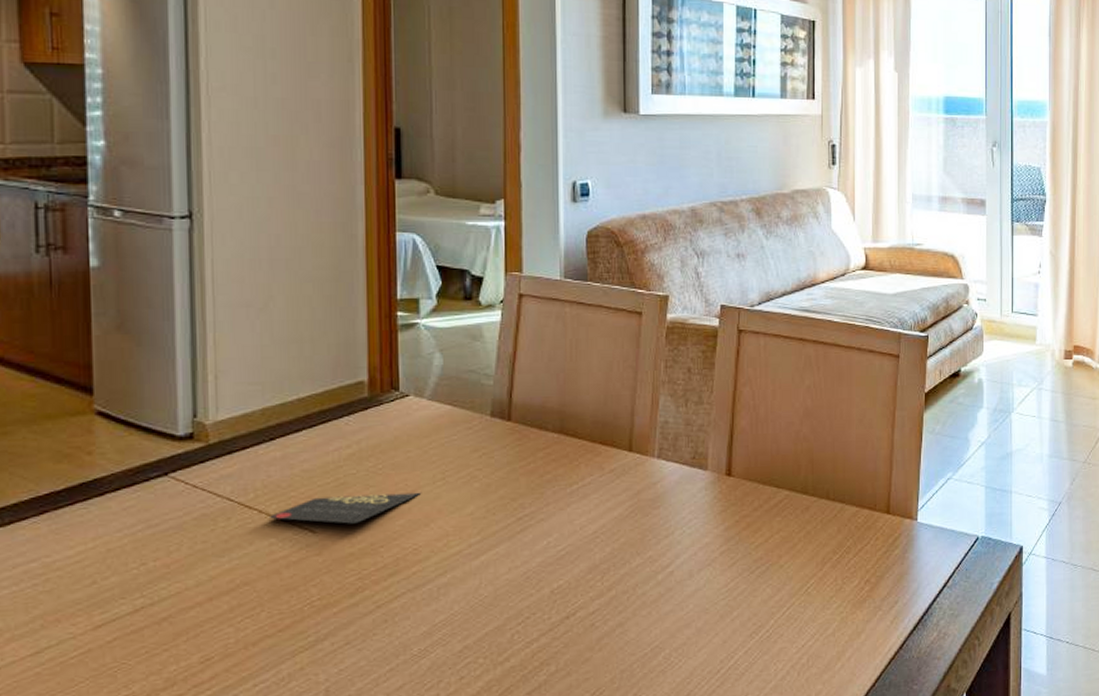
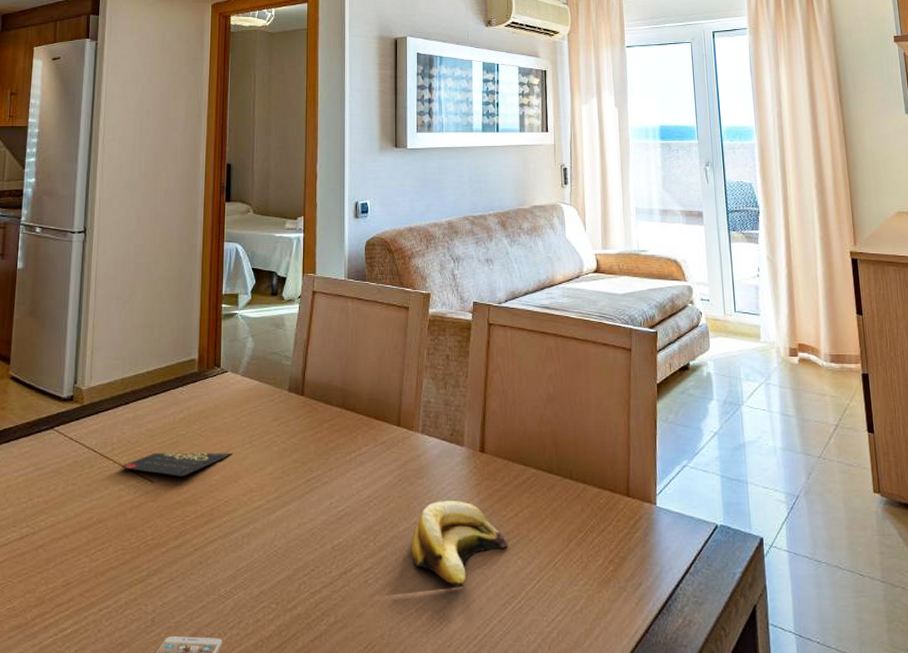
banana: none [645,530,756,622] -> present [411,501,508,588]

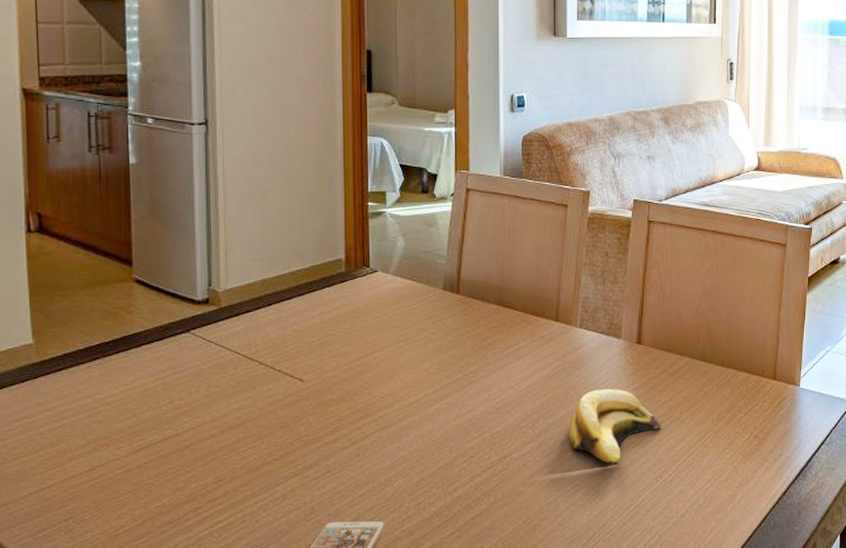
playing card: present [120,453,234,476] -> none [267,351,388,375]

